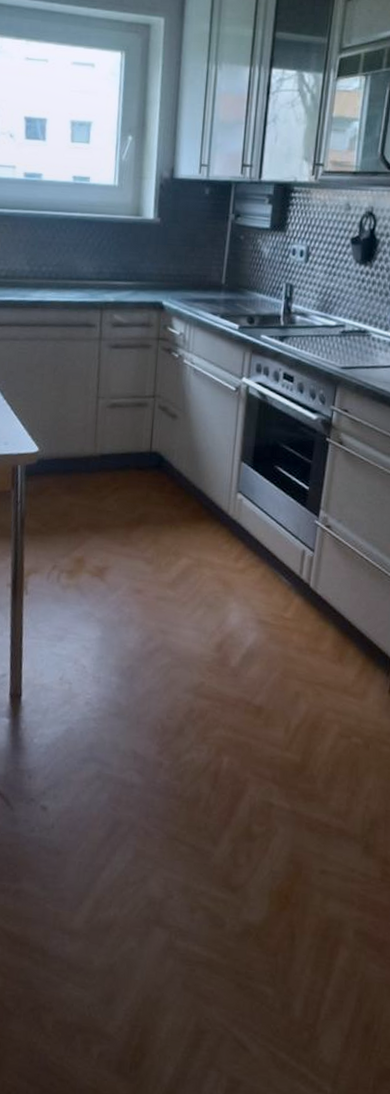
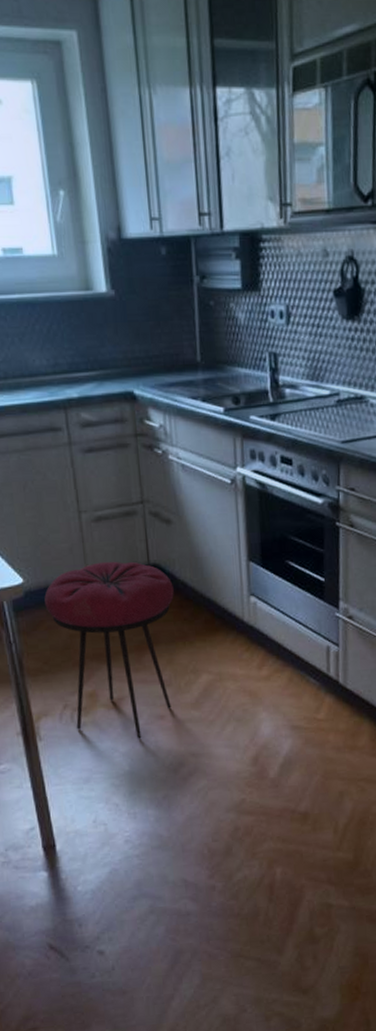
stool: none [53,443,169,608] -> present [44,561,174,739]

